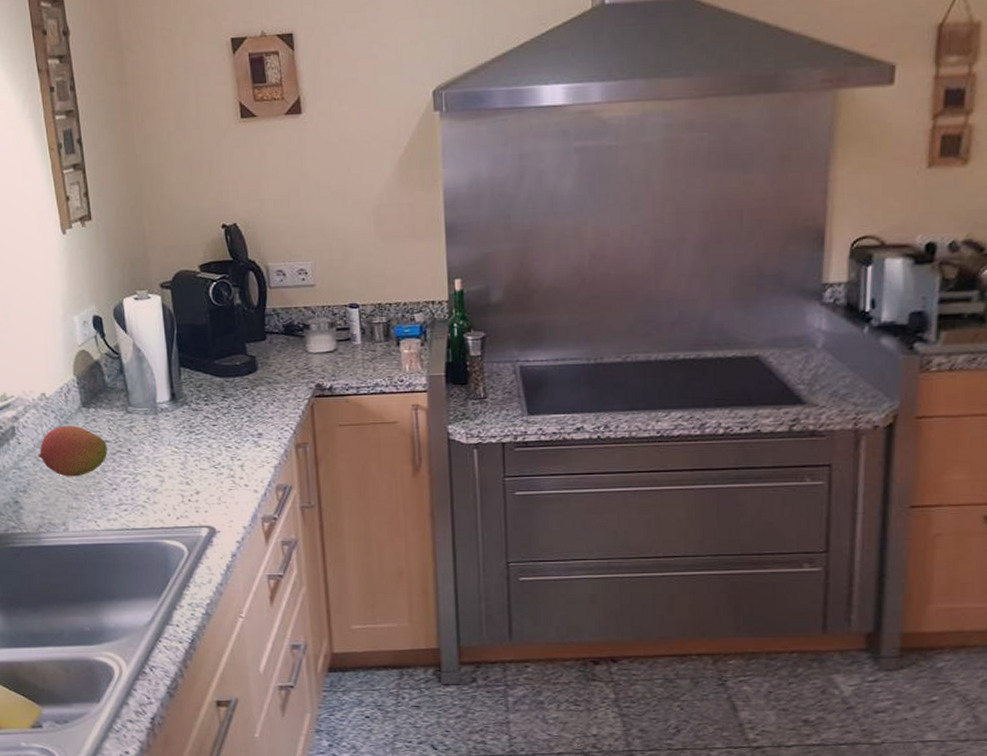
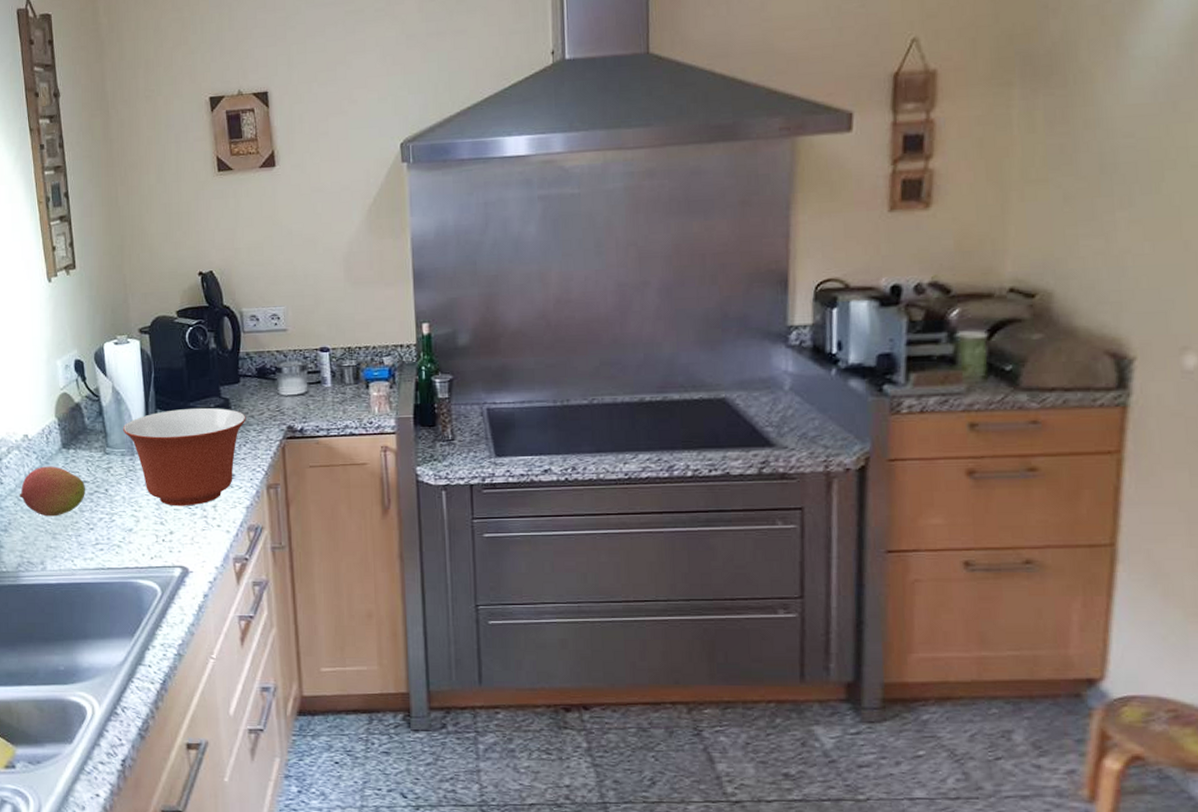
mixing bowl: none [145,365,274,466] -> present [122,407,246,506]

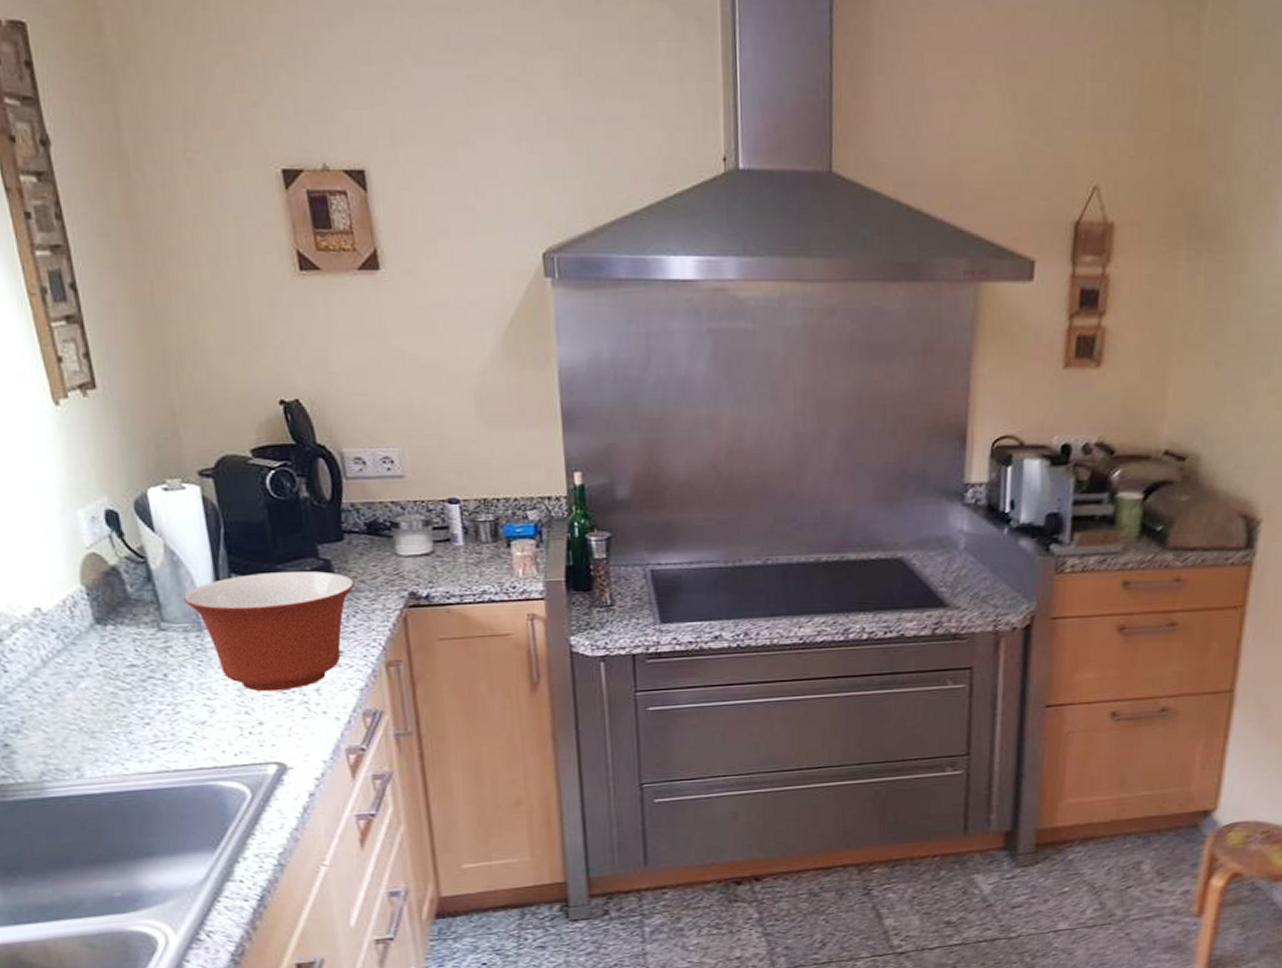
fruit: present [19,466,85,517] -> none [34,647,135,711]

